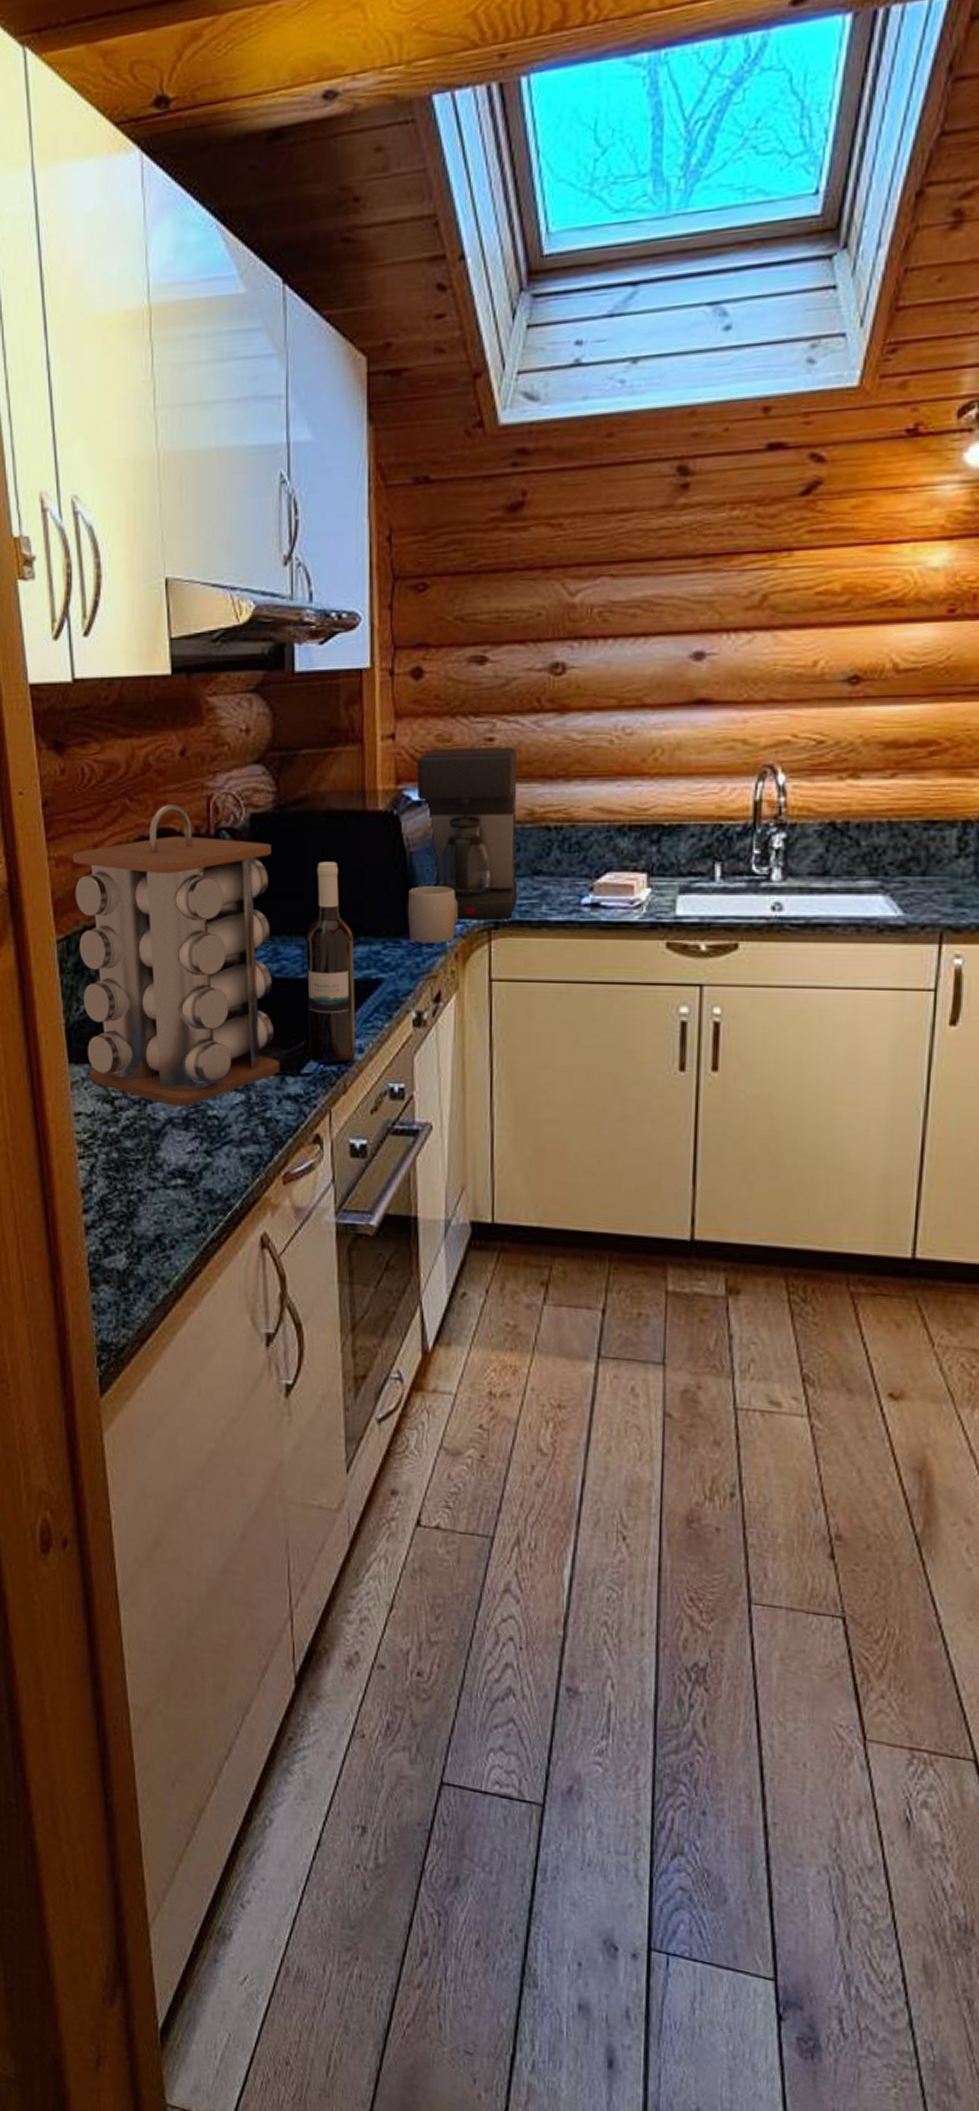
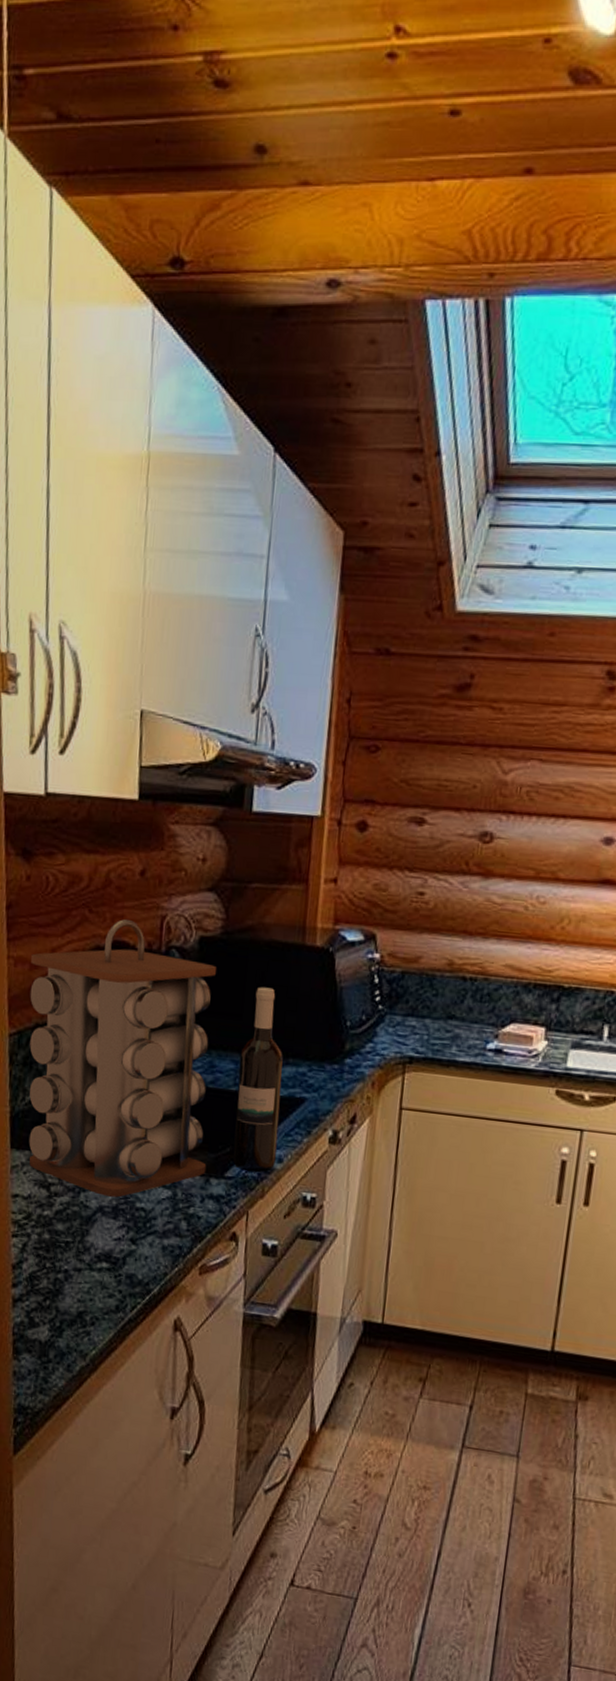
mug: present [407,886,458,944] -> none [332,1018,379,1072]
coffee maker: present [416,747,518,921] -> none [349,896,444,1057]

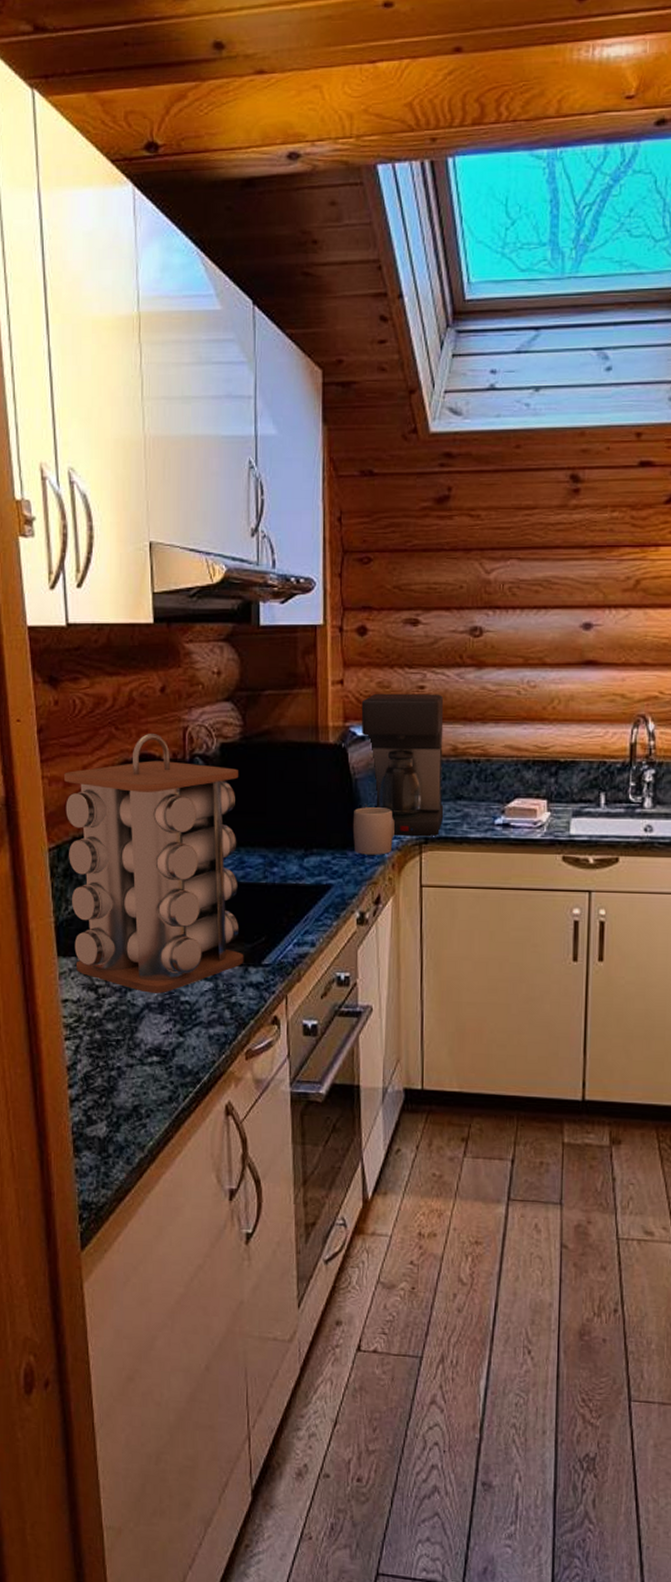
wine bottle: present [233,987,283,1173] -> none [267,785,310,958]
mug: none [332,1018,379,1072] -> present [352,807,395,855]
coffee maker: none [349,896,444,1057] -> present [361,693,444,837]

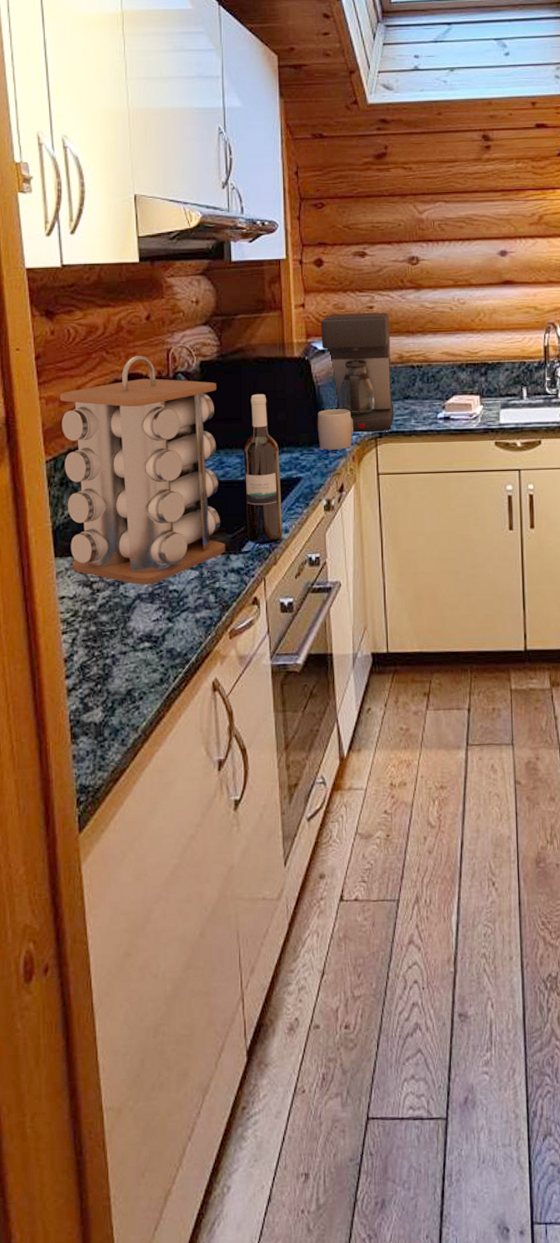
wine bottle: none [267,785,310,958] -> present [243,394,284,545]

